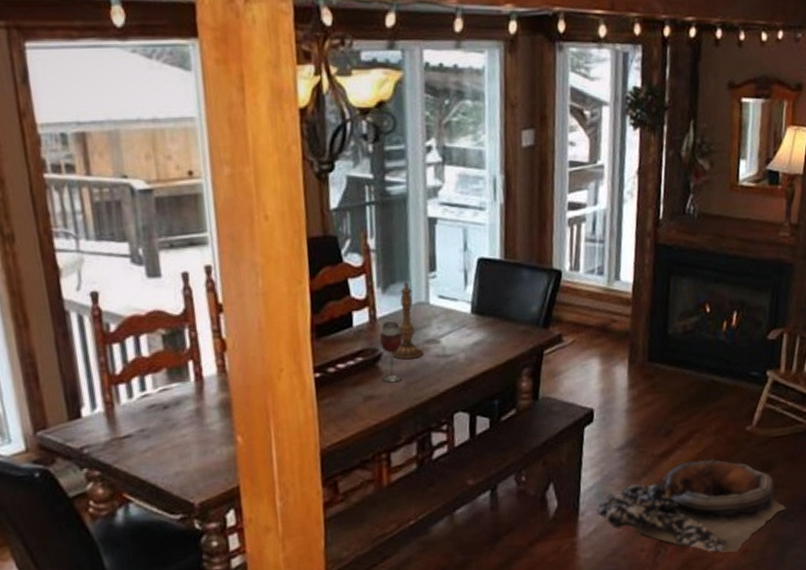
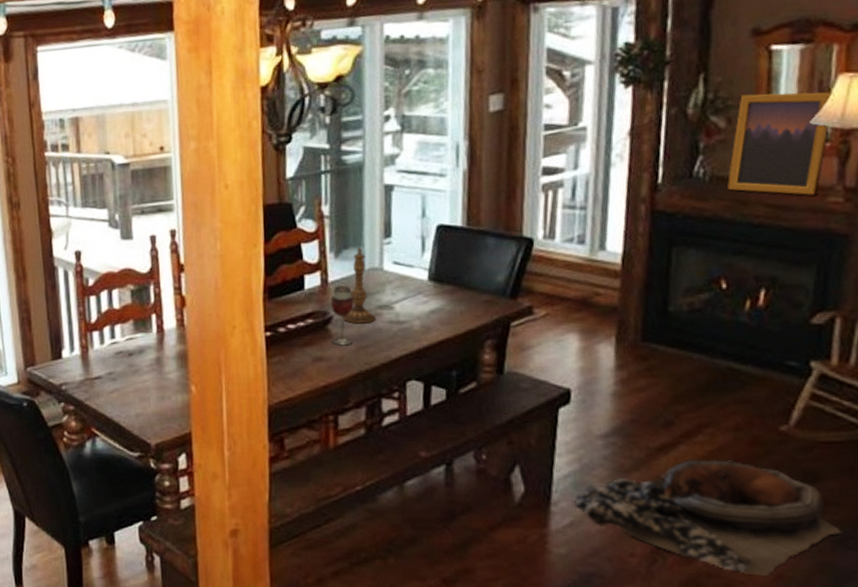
picture frame: none [710,140,784,232] -> present [726,92,834,197]

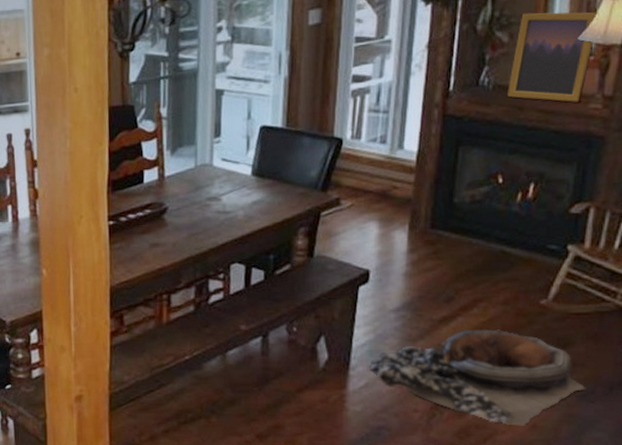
wineglass: present [330,285,354,346] -> none [166,180,187,233]
candlestick: present [342,246,376,324] -> none [176,144,206,214]

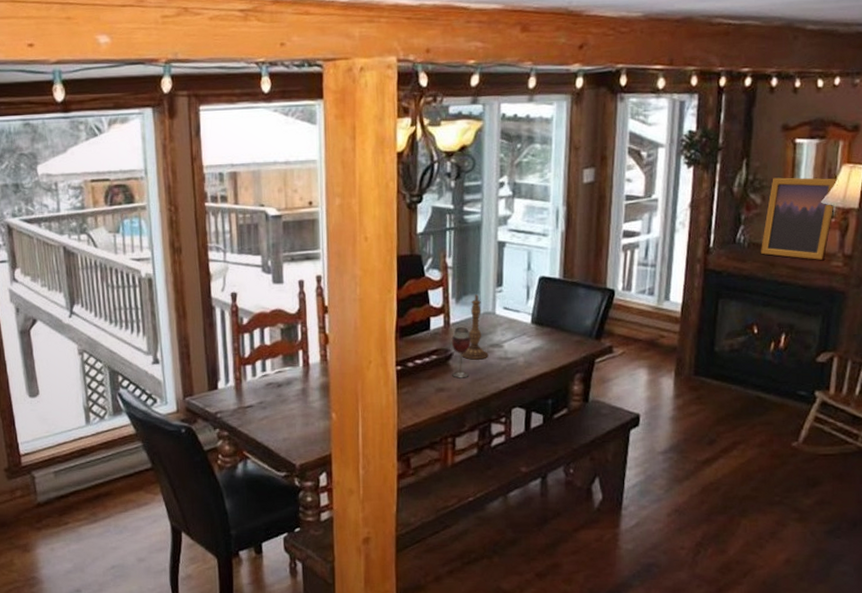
wineglass: none [166,180,187,233] -> present [451,327,471,379]
candlestick: none [176,144,206,214] -> present [461,293,489,360]
dog bed: present [369,328,586,426] -> none [640,469,833,561]

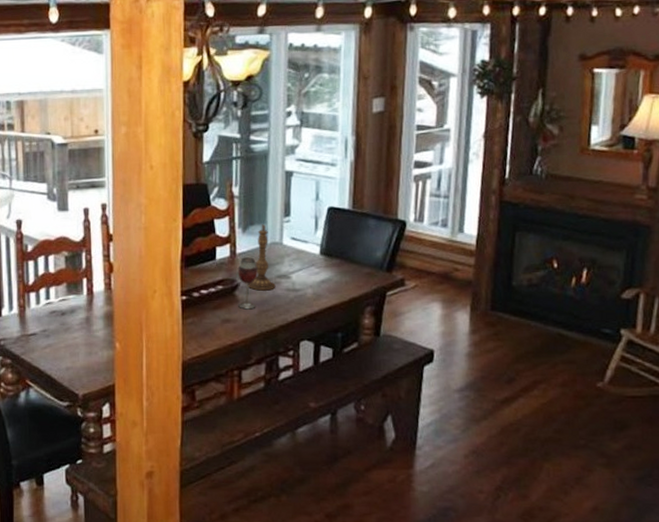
picture frame: present [760,177,839,261] -> none [558,107,641,194]

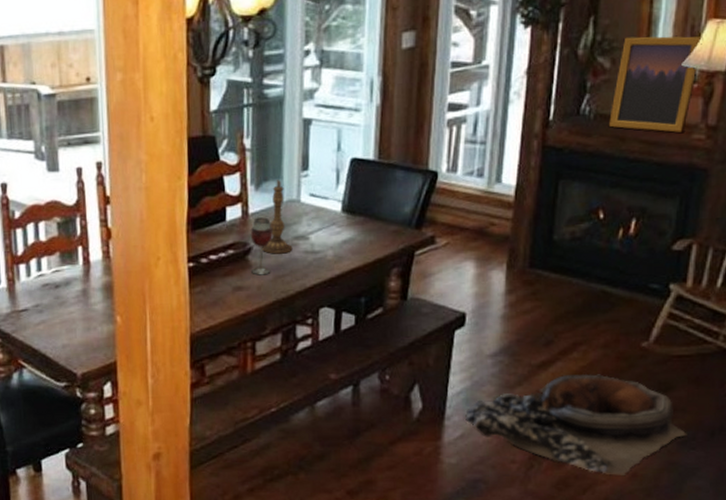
dog bed: none [435,410,644,509] -> present [465,373,687,475]
picture frame: none [558,107,641,194] -> present [608,36,704,134]

